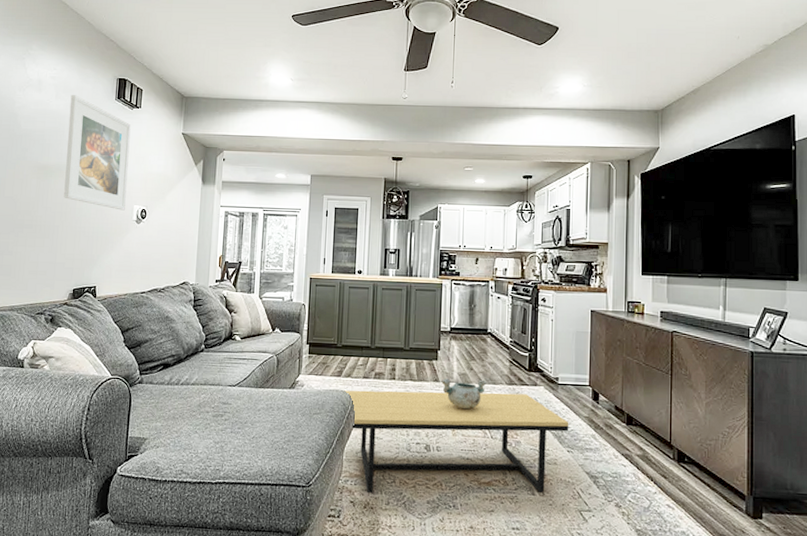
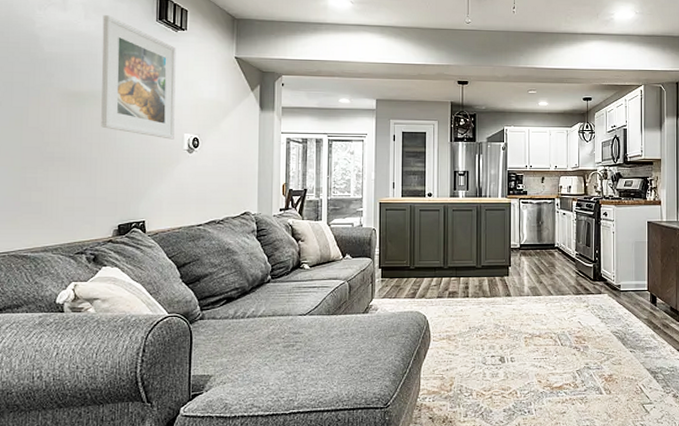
coffee table: present [344,390,569,493] -> none [418,302,631,407]
decorative bowl: present [441,379,487,410] -> none [513,291,556,321]

